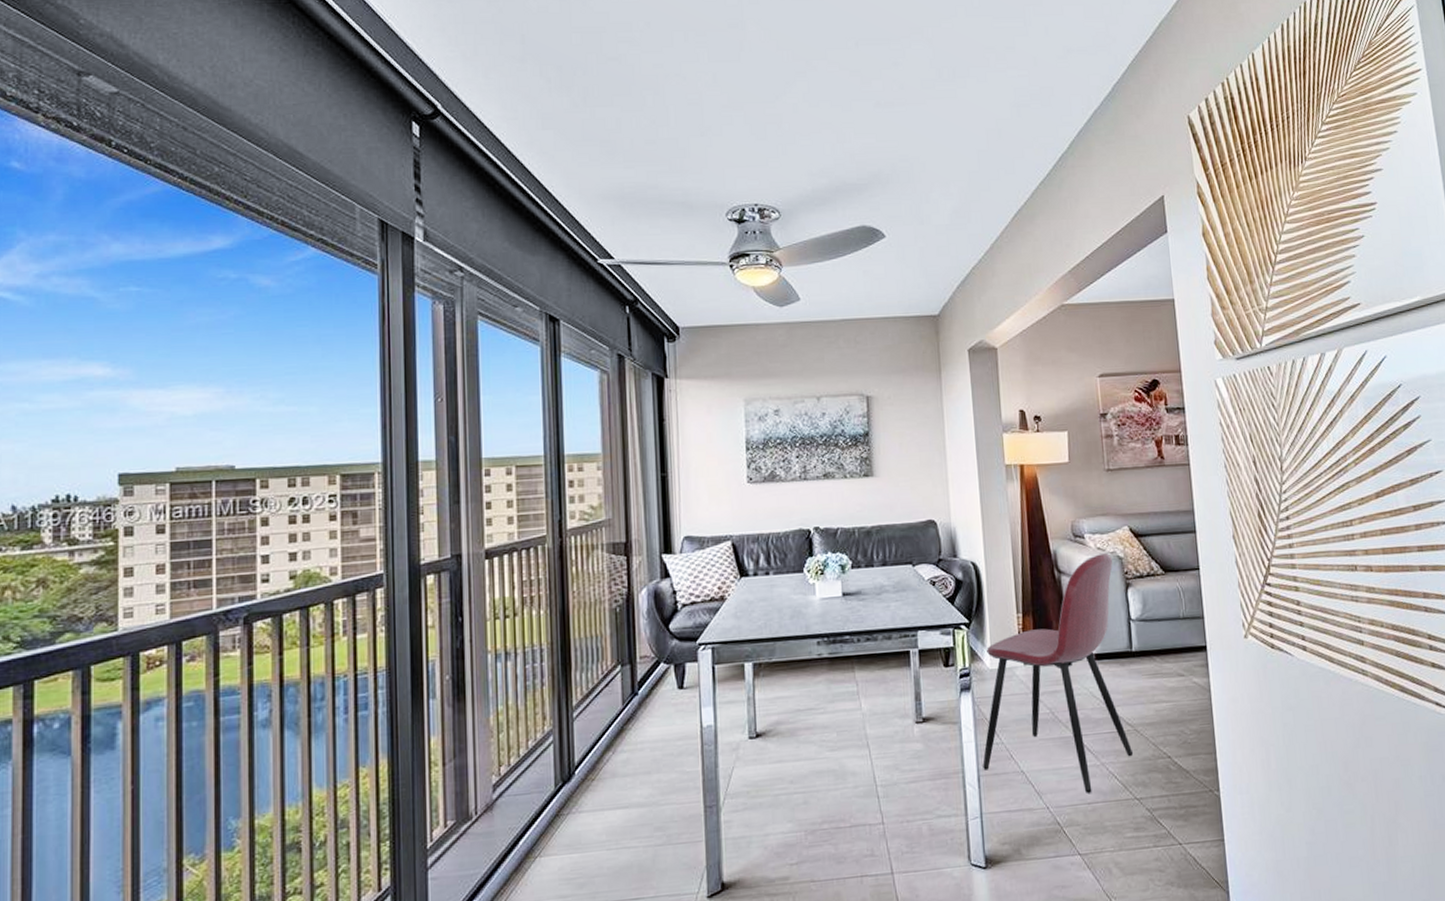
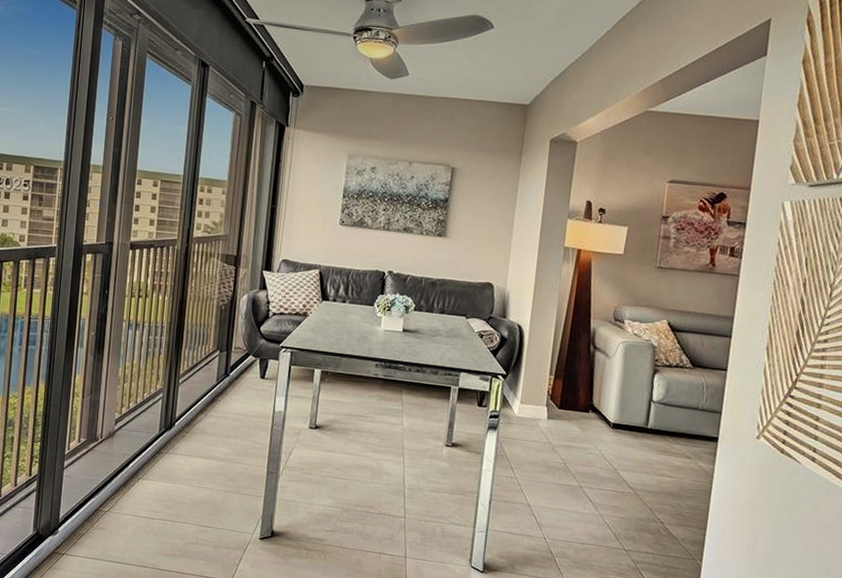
dining chair: present [983,553,1133,793] -> none [495,339,646,535]

